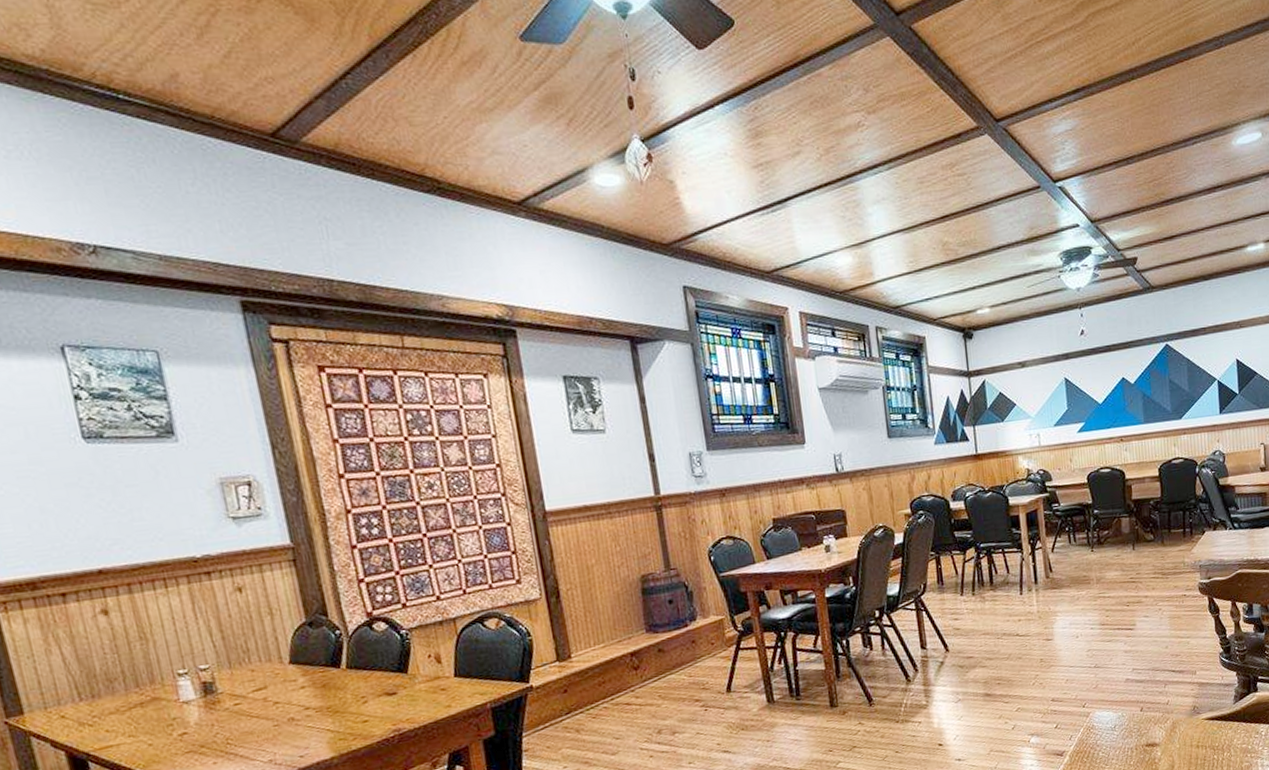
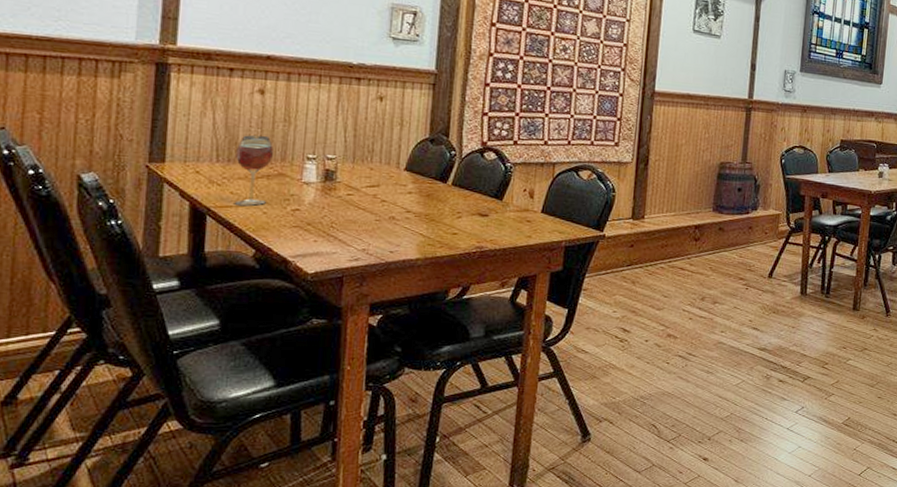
wineglass: none [97,659,148,743] -> present [234,135,274,206]

